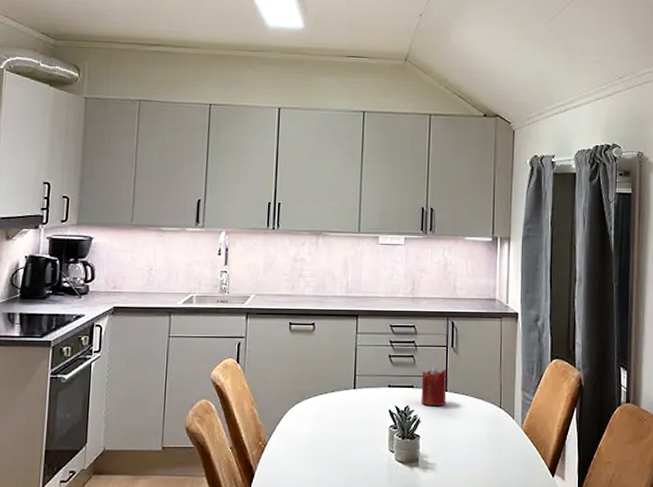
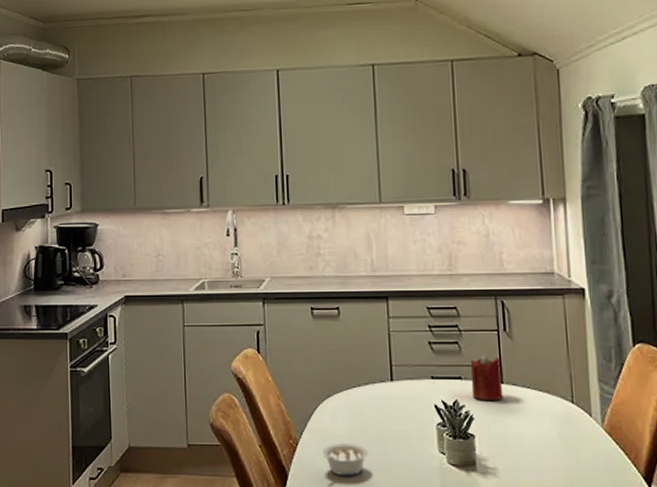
legume: none [287,443,329,474] -> present [322,442,369,477]

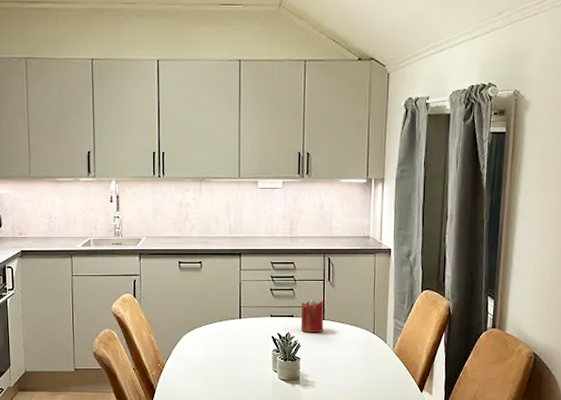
legume: present [322,442,369,477] -> none [183,365,219,390]

